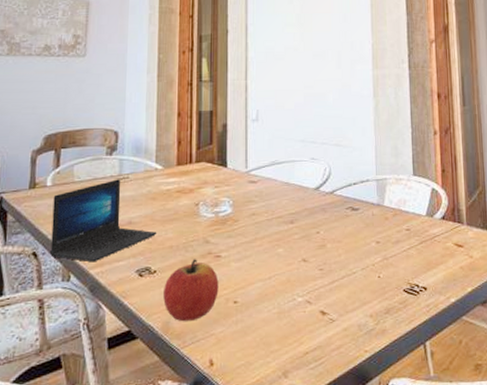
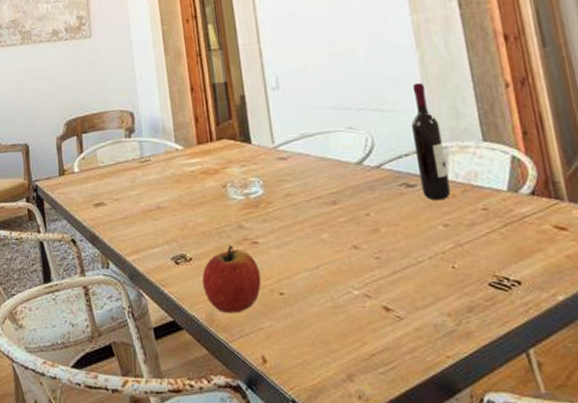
laptop: present [50,179,156,262] -> none [82,162,186,249]
wine bottle: none [361,125,384,221] -> present [411,82,451,200]

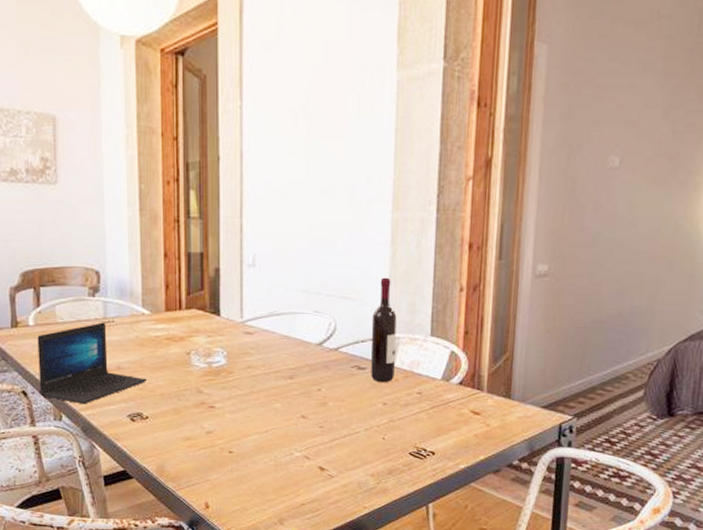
laptop: none [82,162,186,249] -> present [37,322,146,404]
apple: present [202,246,261,314] -> none [157,408,213,467]

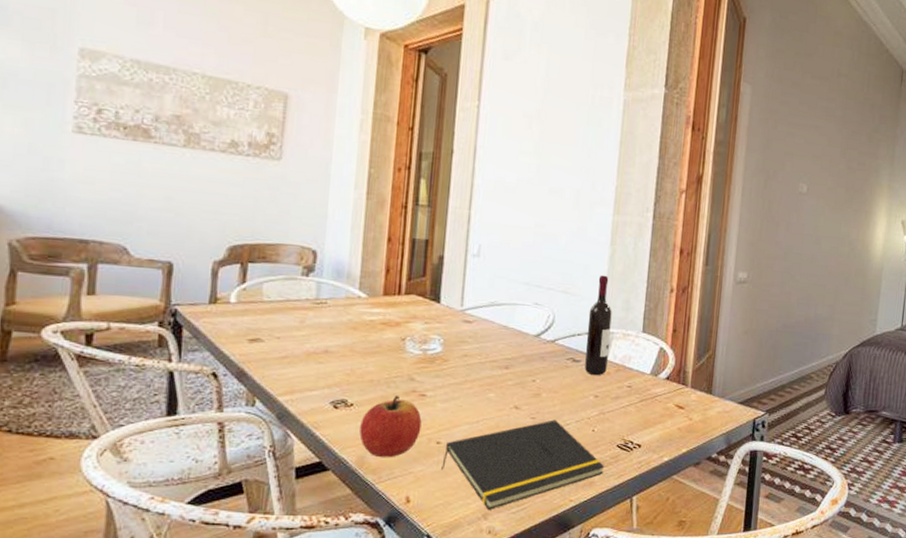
laptop: present [37,322,146,404] -> none [233,303,355,389]
apple: none [157,408,213,467] -> present [359,396,422,458]
notepad: none [236,428,398,515] -> present [441,419,605,510]

